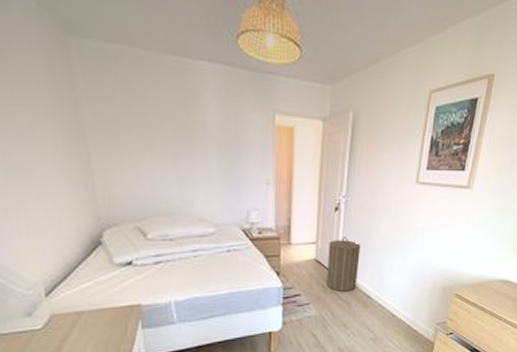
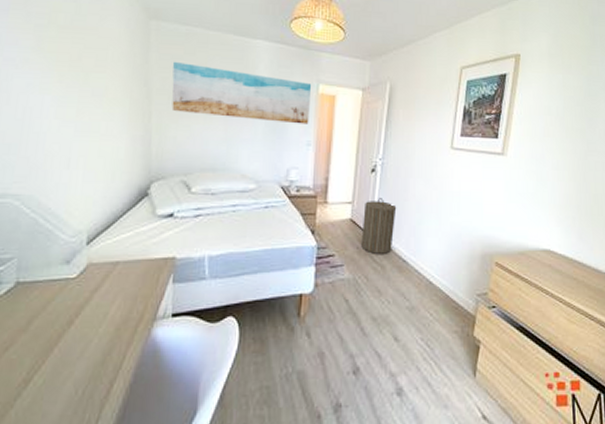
wall art: none [105,89,267,161] -> present [171,61,312,124]

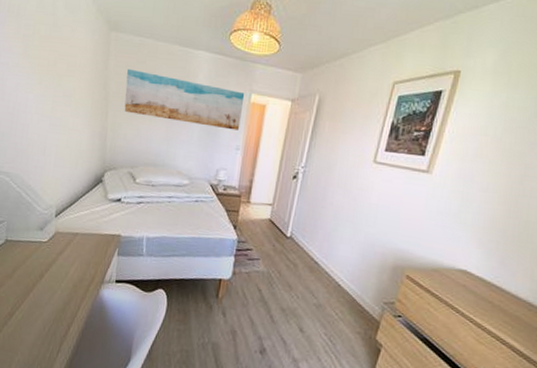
laundry hamper: present [361,198,397,254] -> none [277,203,314,254]

